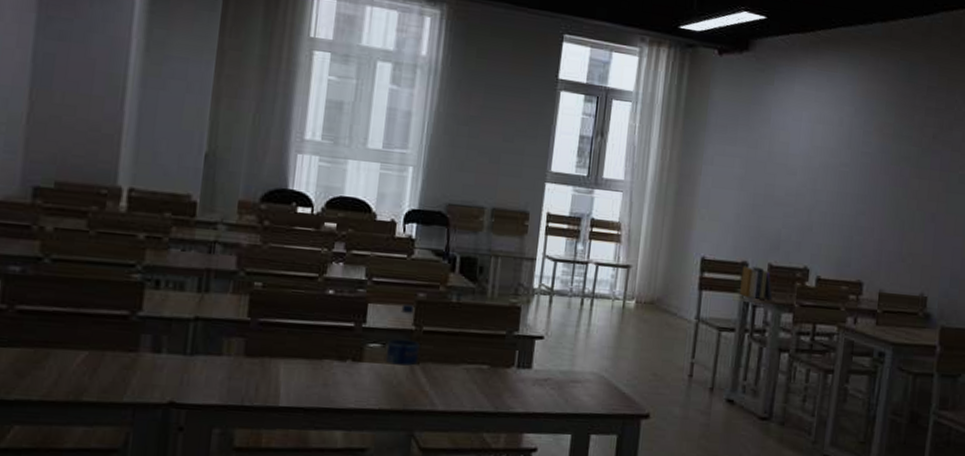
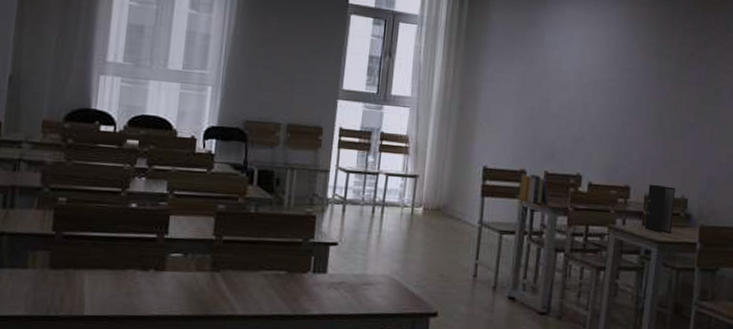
water bottle: present [385,304,420,367] -> none [187,215,220,274]
binder: none [878,279,913,335] -> present [644,184,675,234]

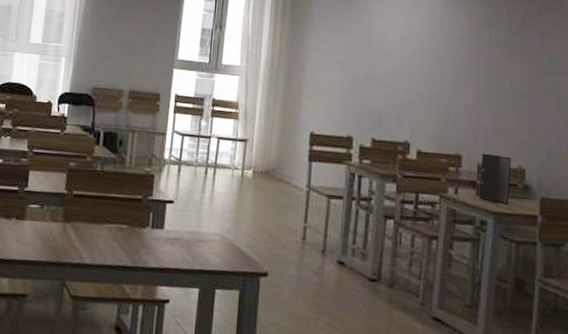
books: present [519,174,549,205] -> none [346,140,377,171]

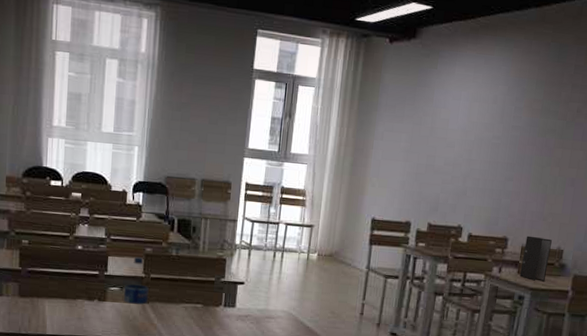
water bottle: none [43,171,71,225] -> present [123,256,149,305]

